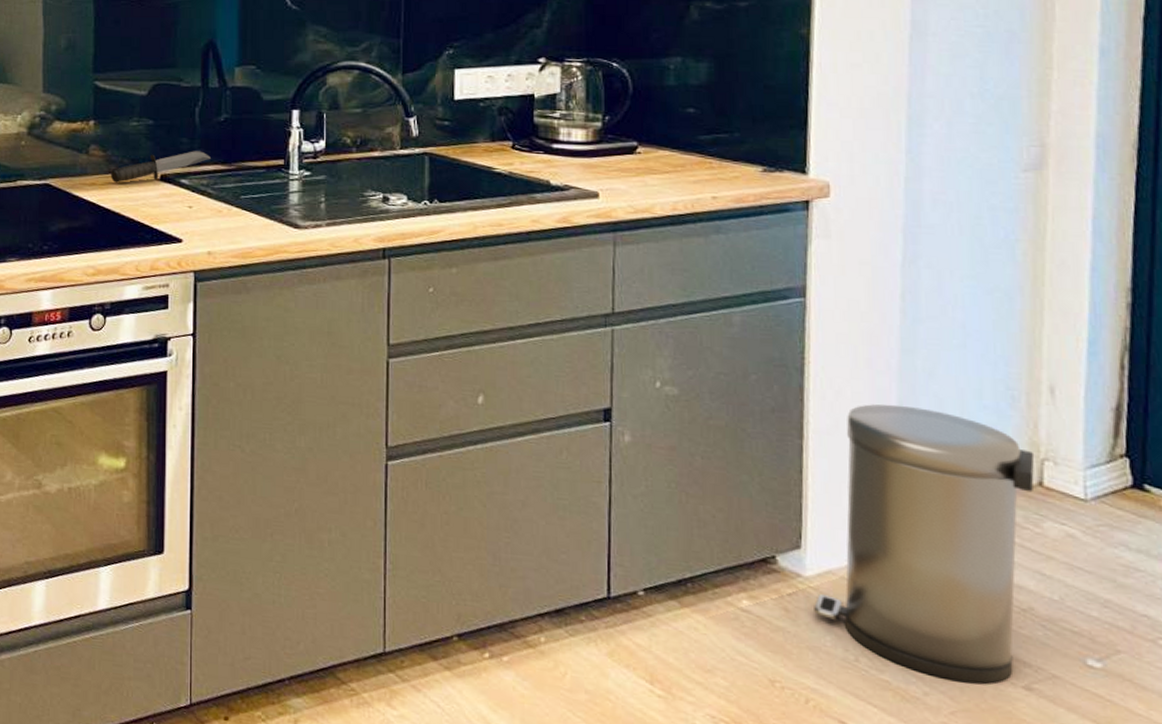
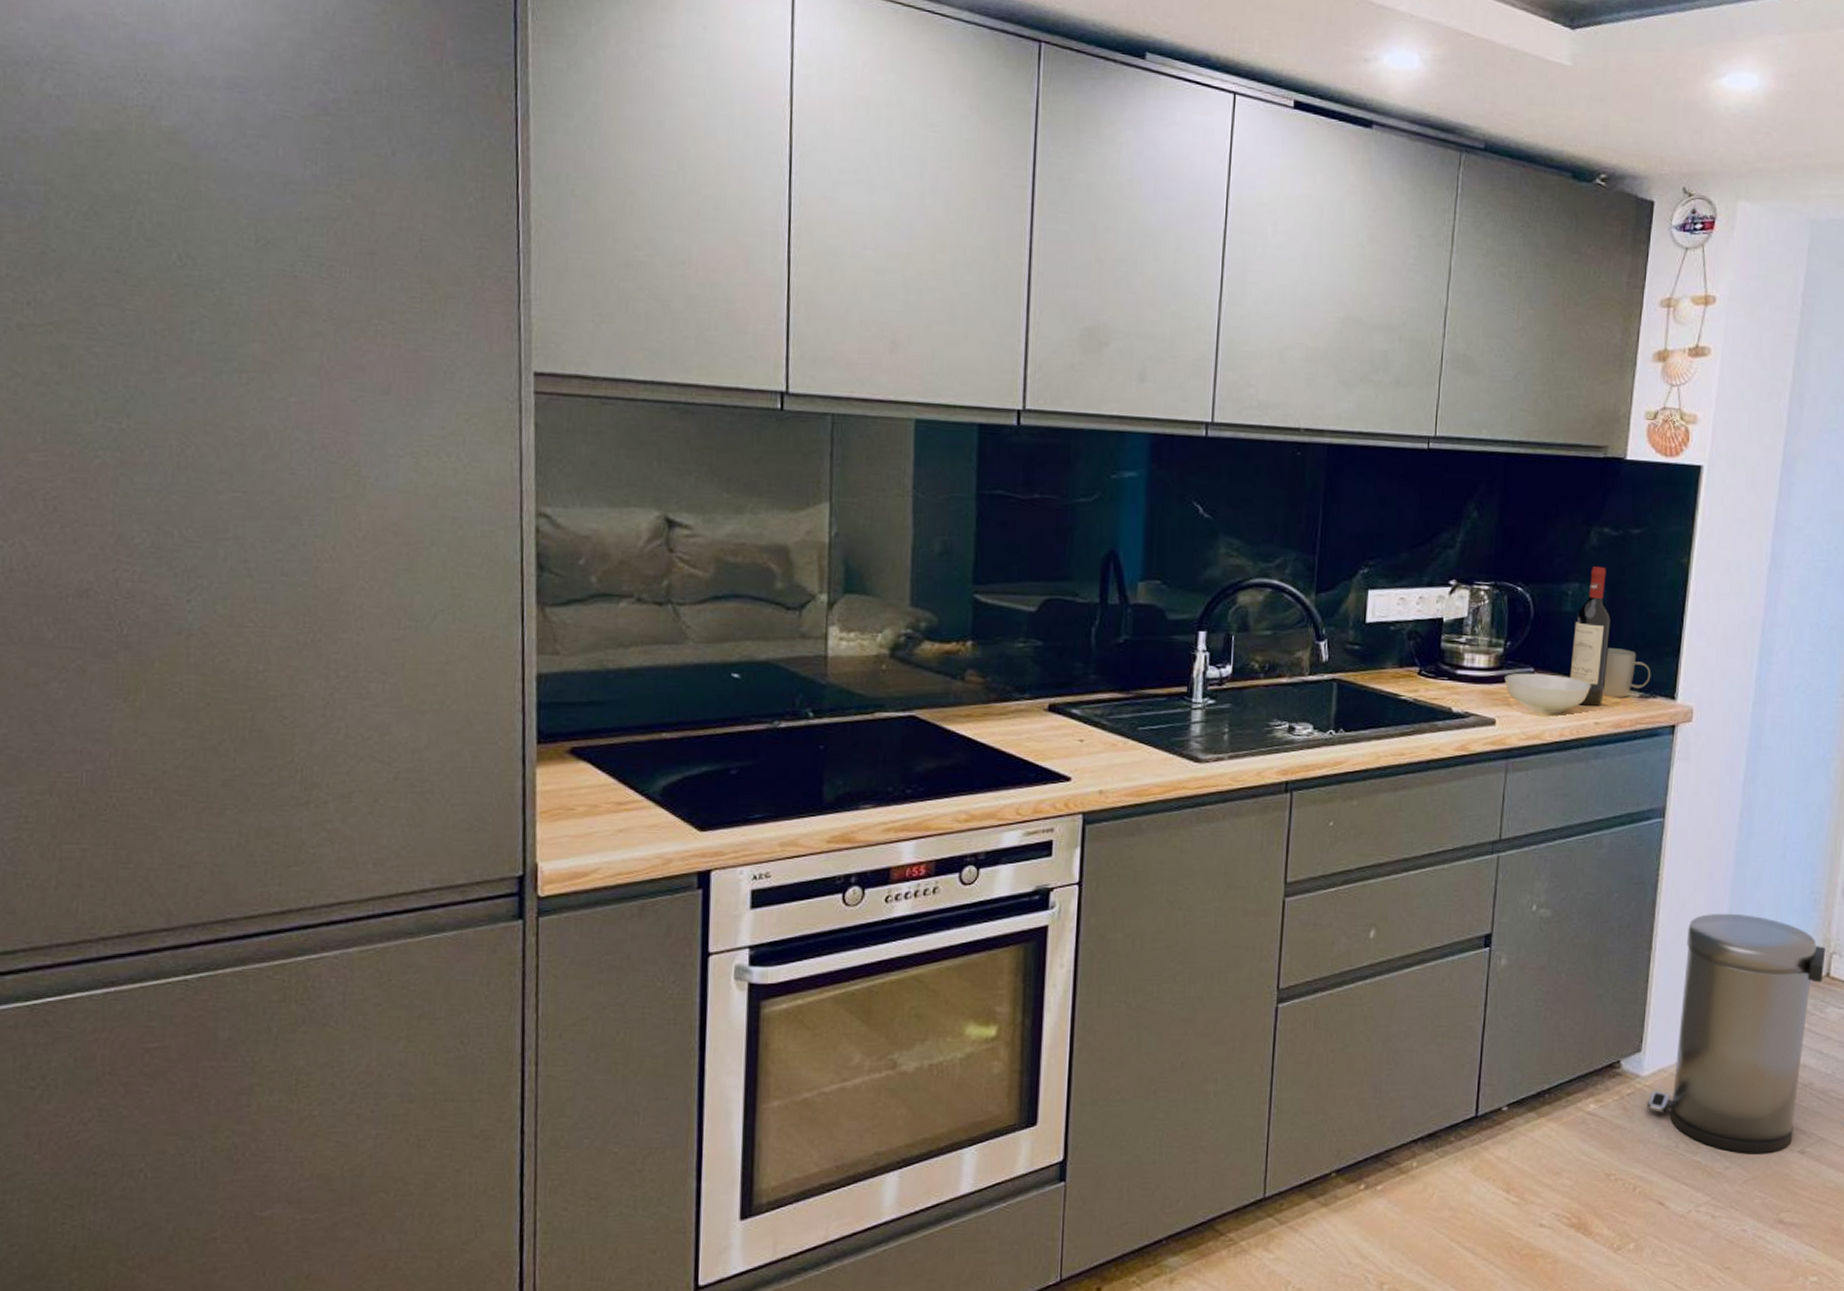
knife: present [110,151,211,184] -> none [989,677,1107,715]
bowl: none [605,146,705,188] -> present [1505,672,1591,714]
wine bottle: none [678,41,723,180] -> present [1569,566,1612,706]
mug: none [718,121,775,172] -> present [1602,648,1651,698]

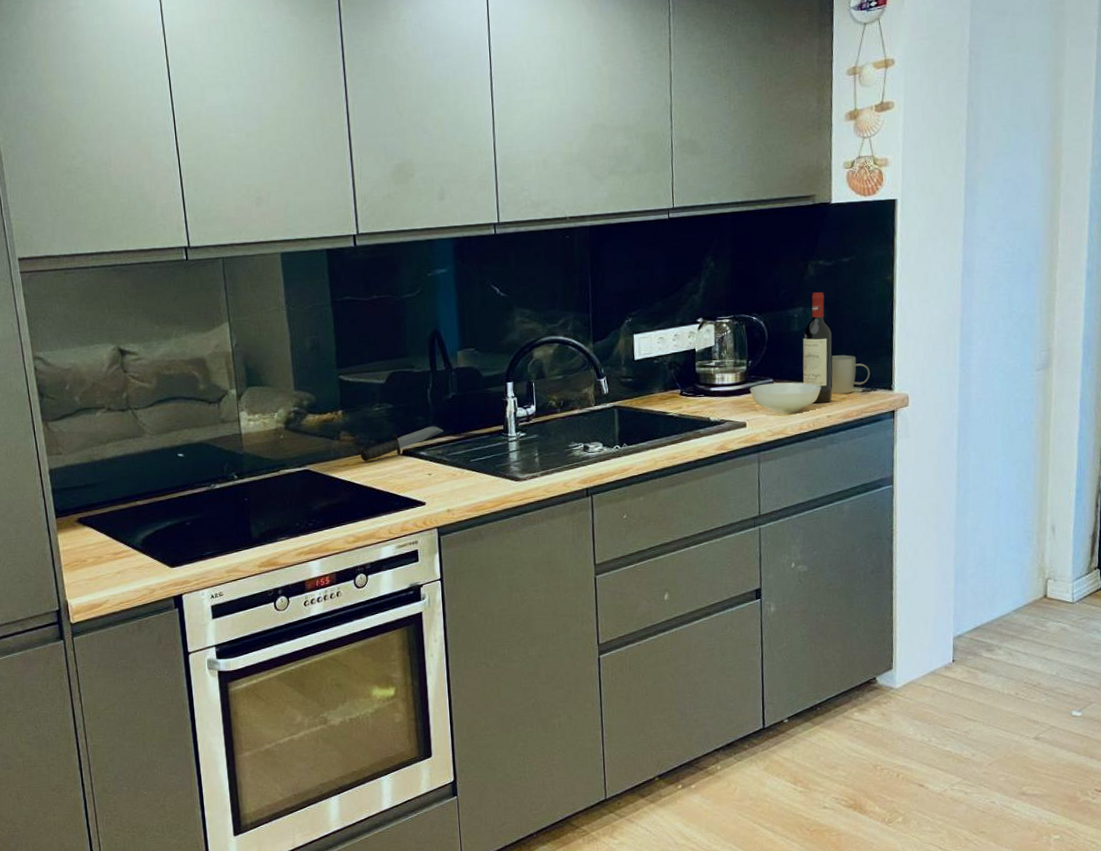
knife: none [989,677,1107,715] -> present [360,426,443,462]
pedal bin: present [1647,913,1826,1154] -> none [901,554,1042,743]

